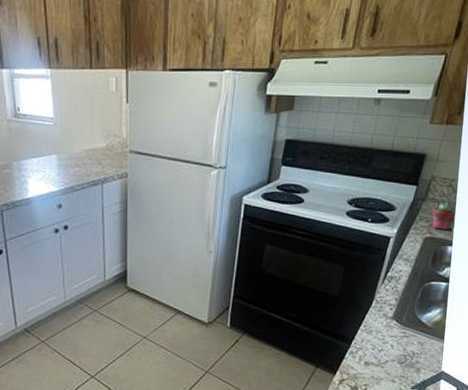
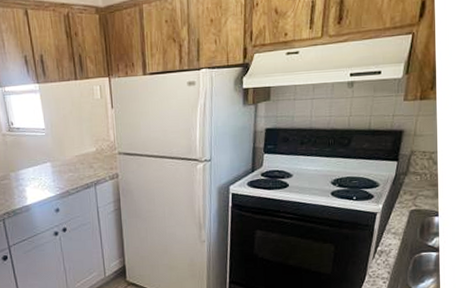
potted succulent: present [432,202,457,231] -> none [415,175,440,202]

